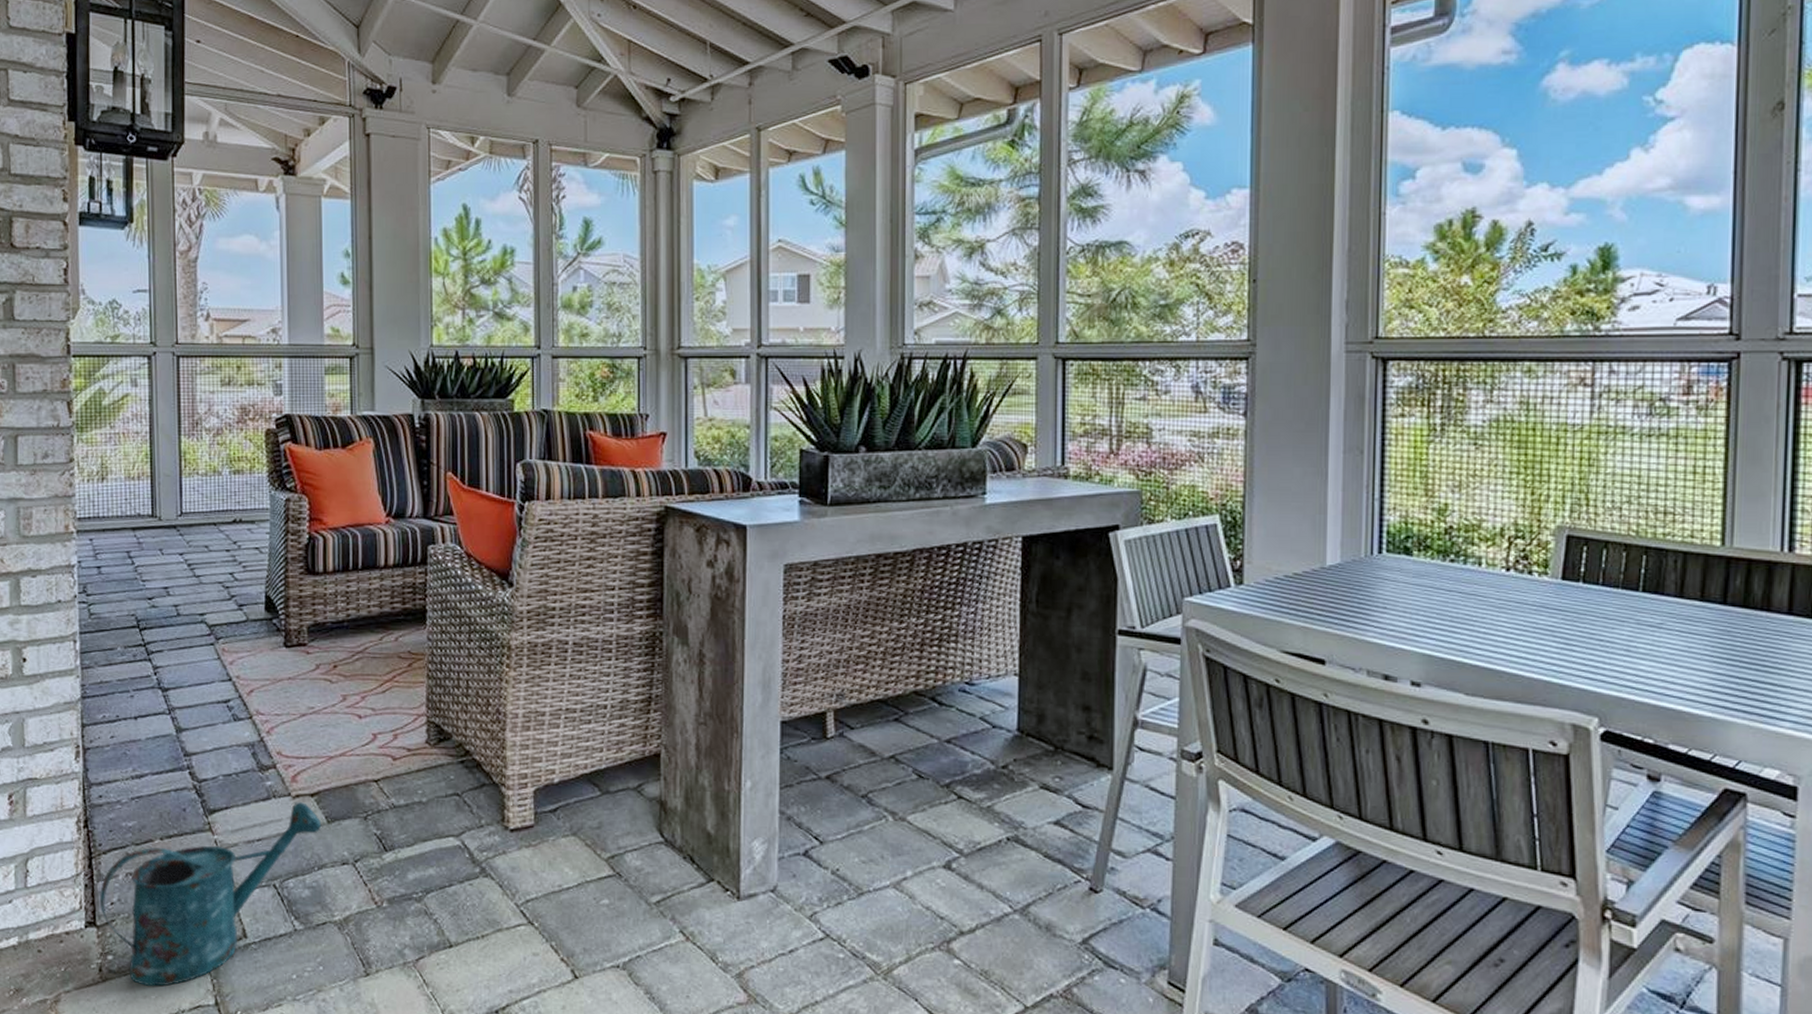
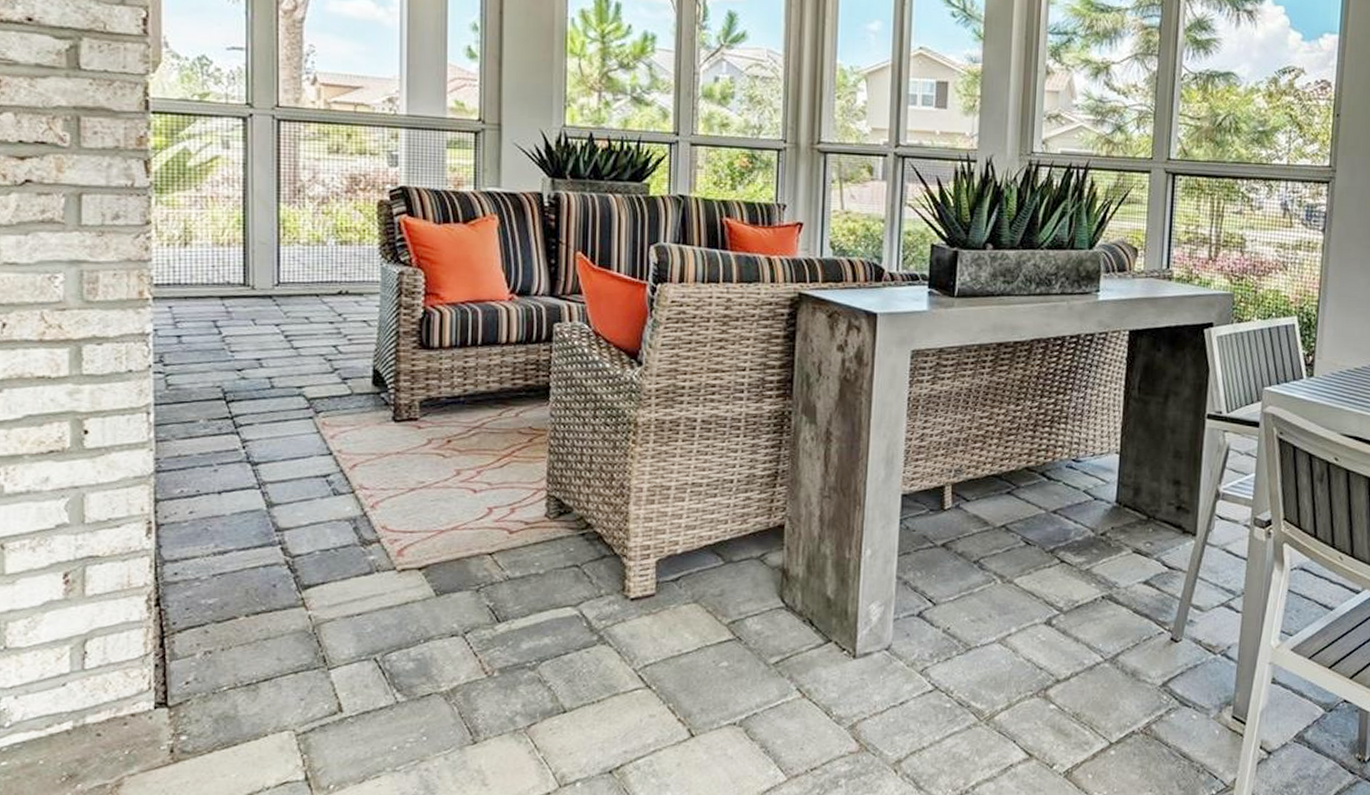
watering can: present [100,802,322,987] -> none [173,576,430,765]

